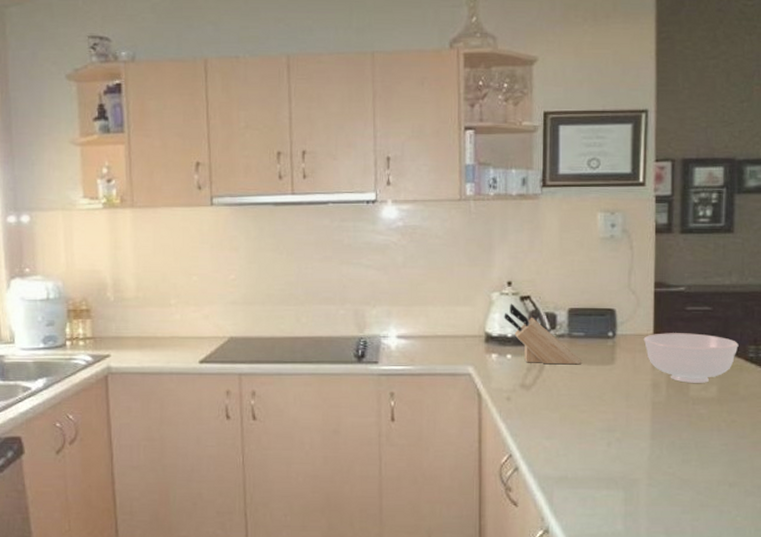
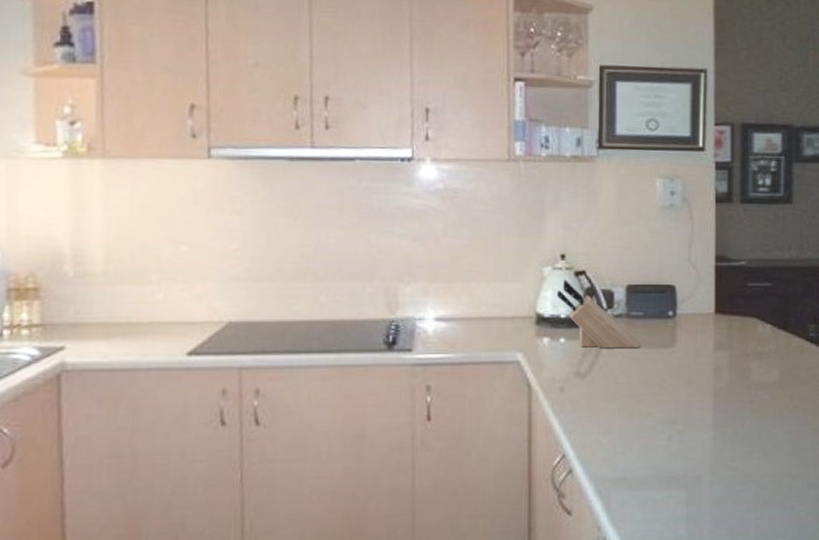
bowl: present [643,333,739,383] -> none [704,311,799,366]

